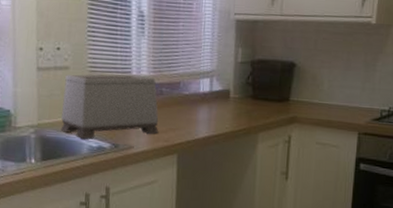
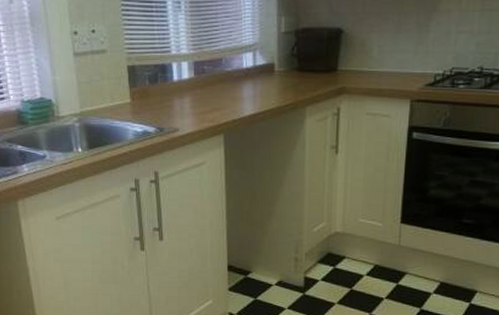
toaster: present [60,74,159,139] -> none [104,54,204,124]

